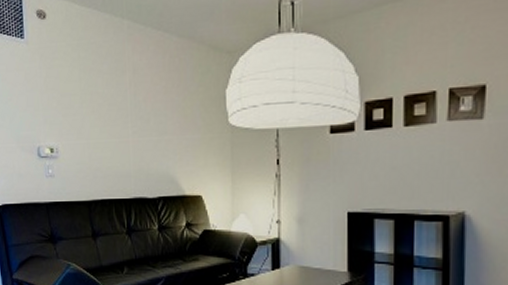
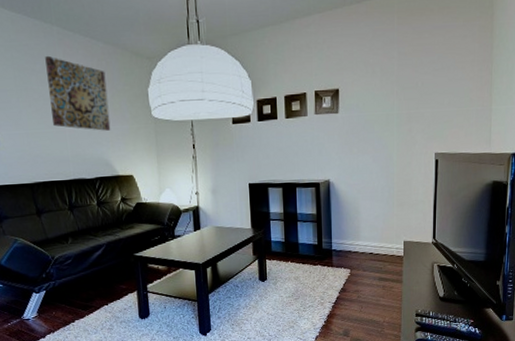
wall art: none [113,53,180,141] -> present [45,55,111,131]

